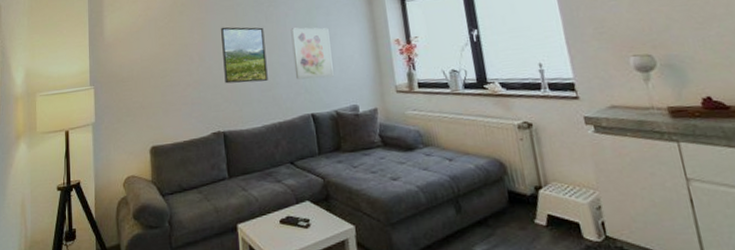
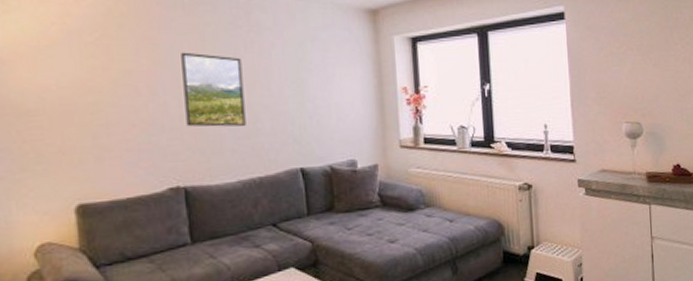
wall art: present [291,27,334,80] -> none [277,62,329,127]

